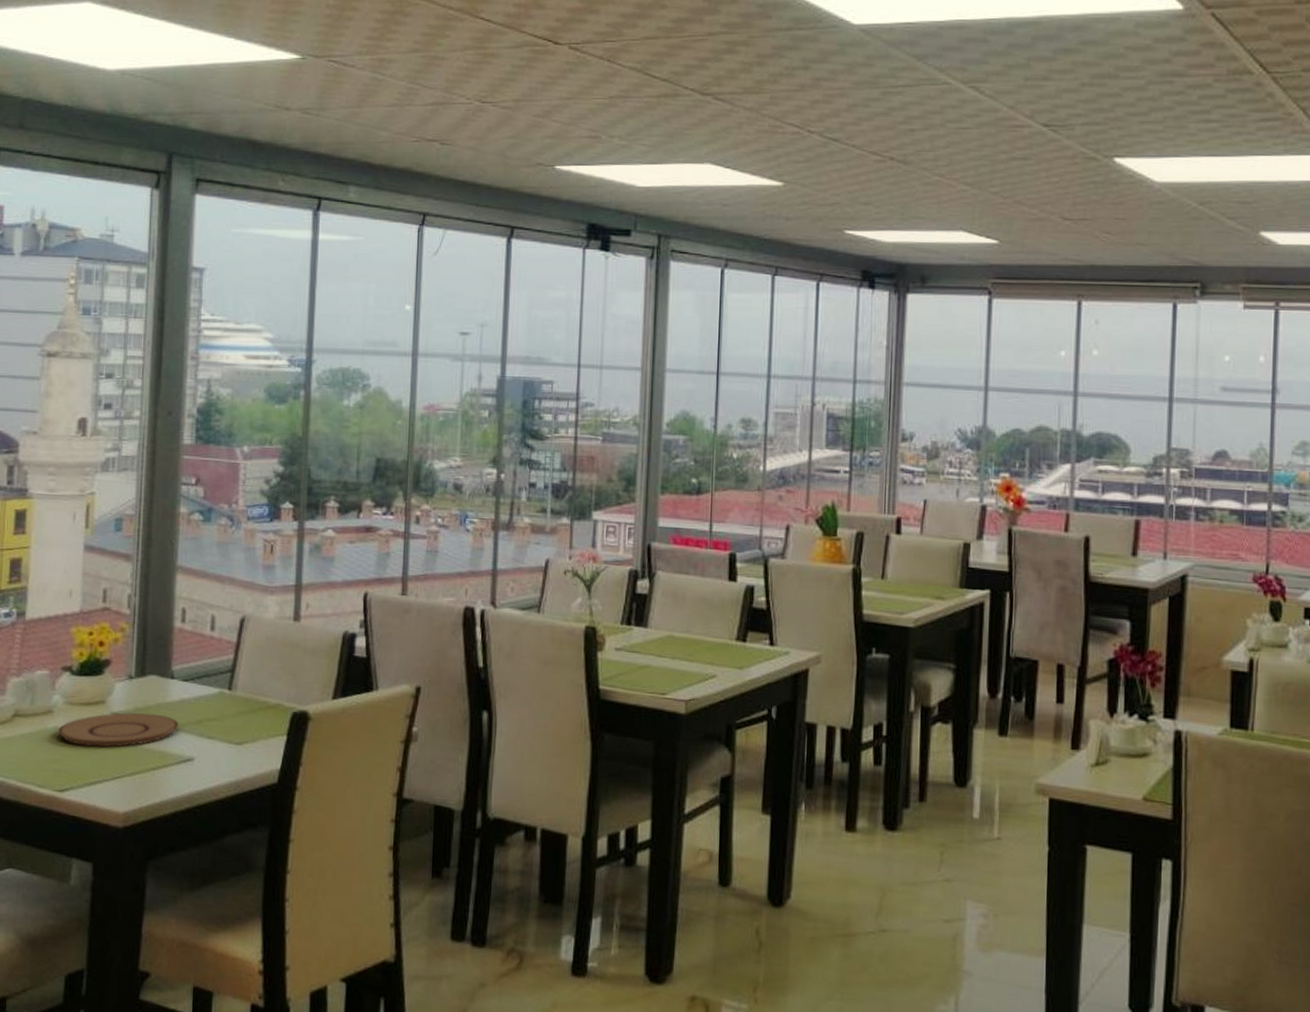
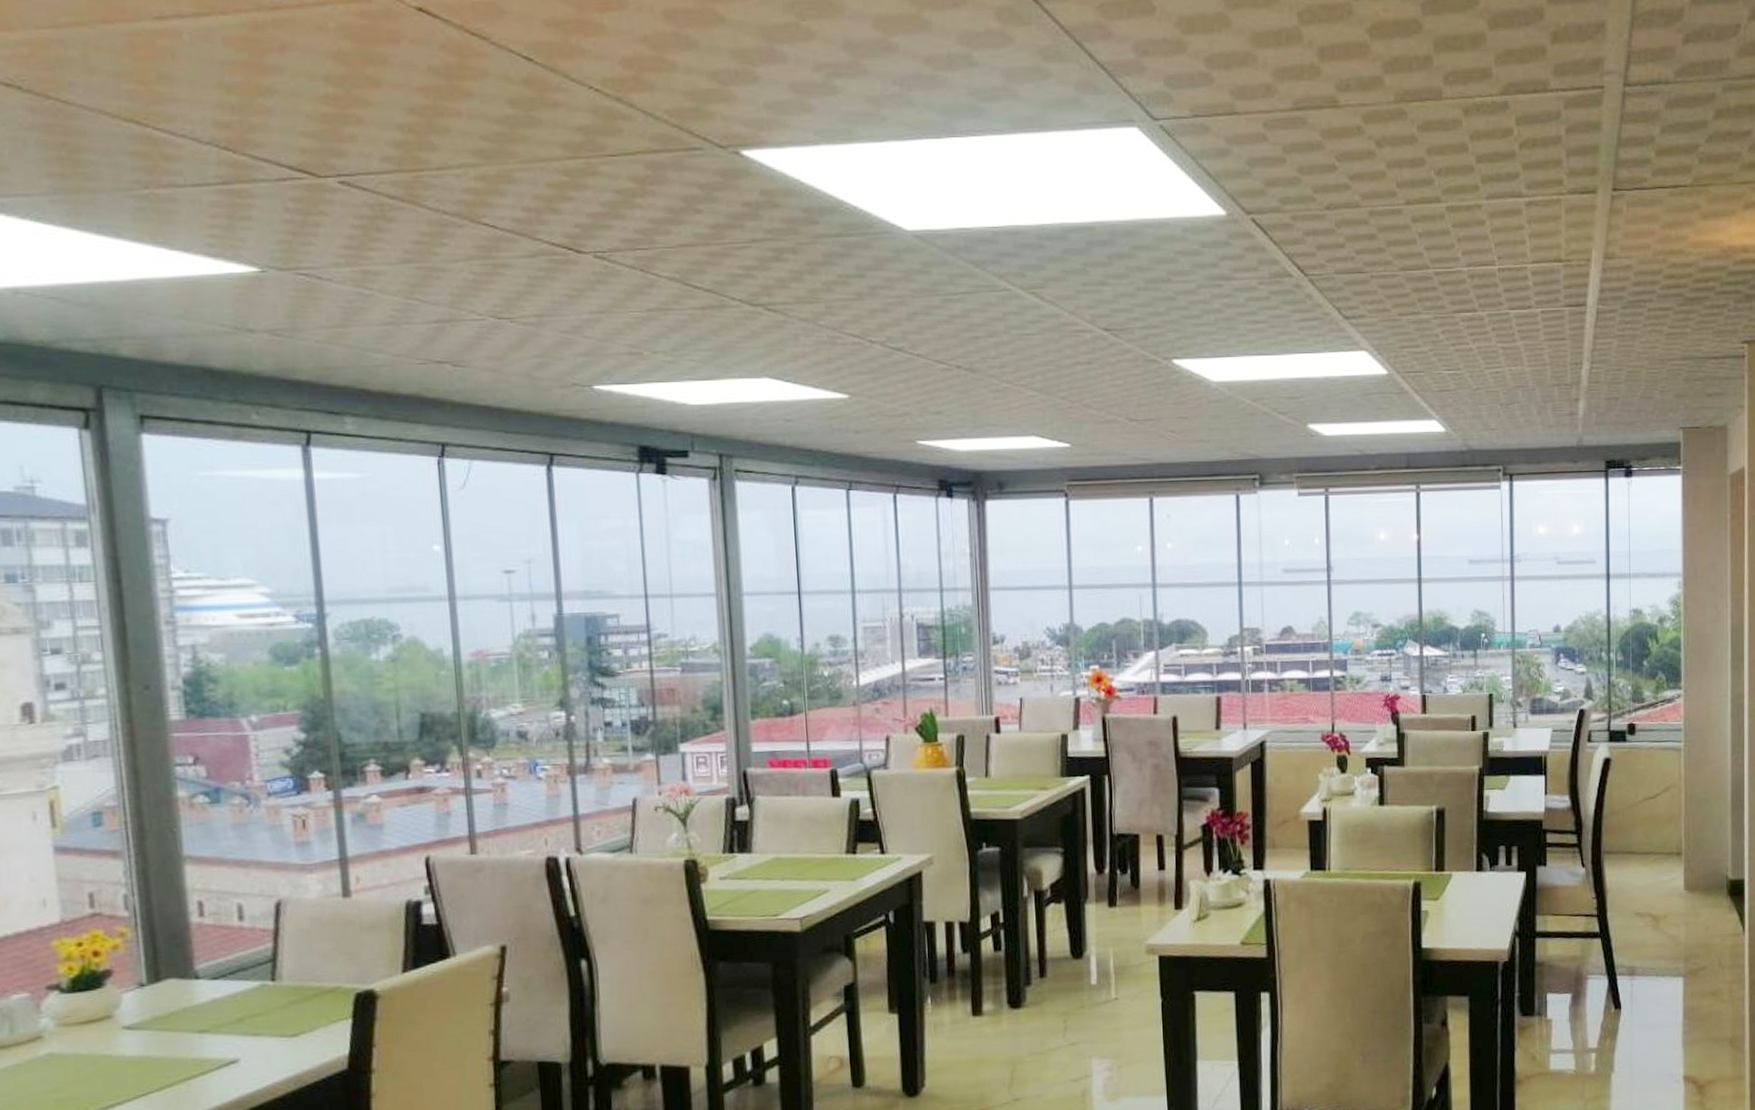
plate: present [57,712,180,748] -> none [52,1019,215,1069]

